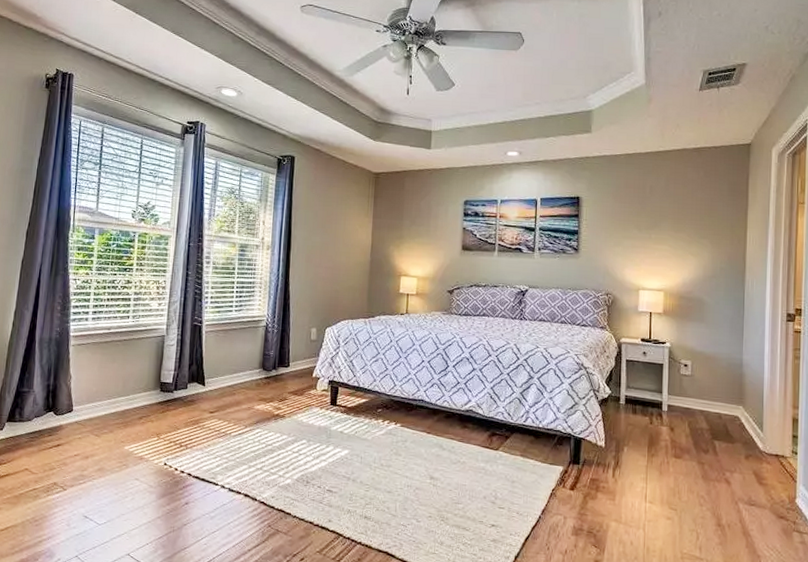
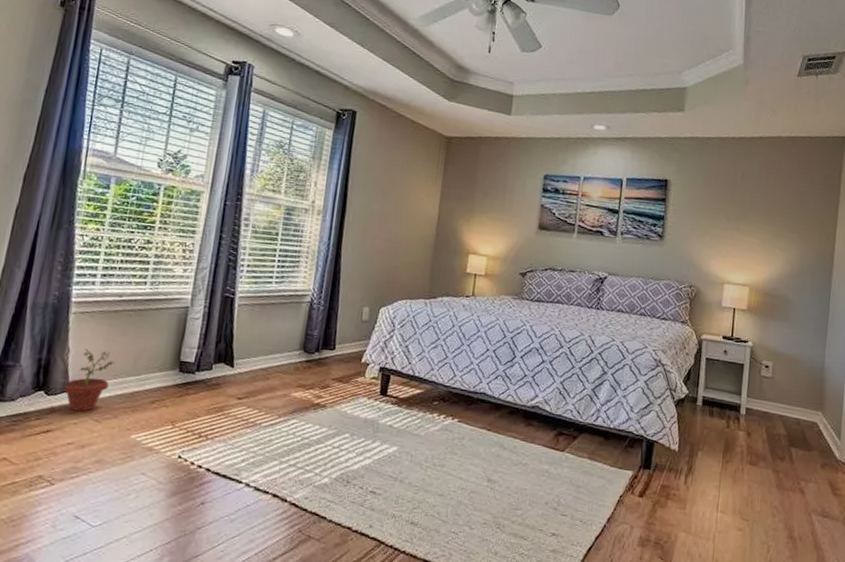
potted plant: none [67,375,108,428] -> present [61,349,115,412]

